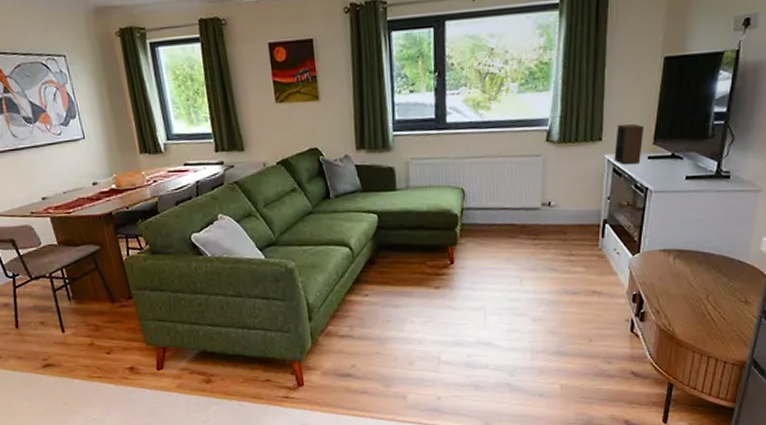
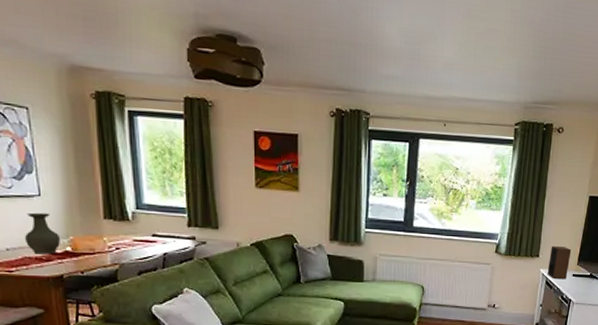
vase: none [76,154,107,195] -> present [24,212,61,255]

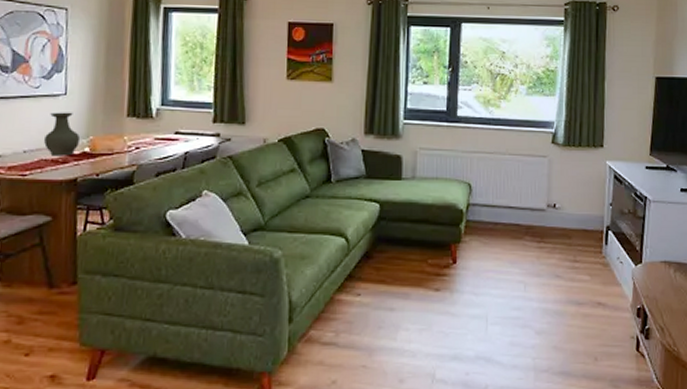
speaker: present [547,245,572,280] -> none [615,133,641,173]

